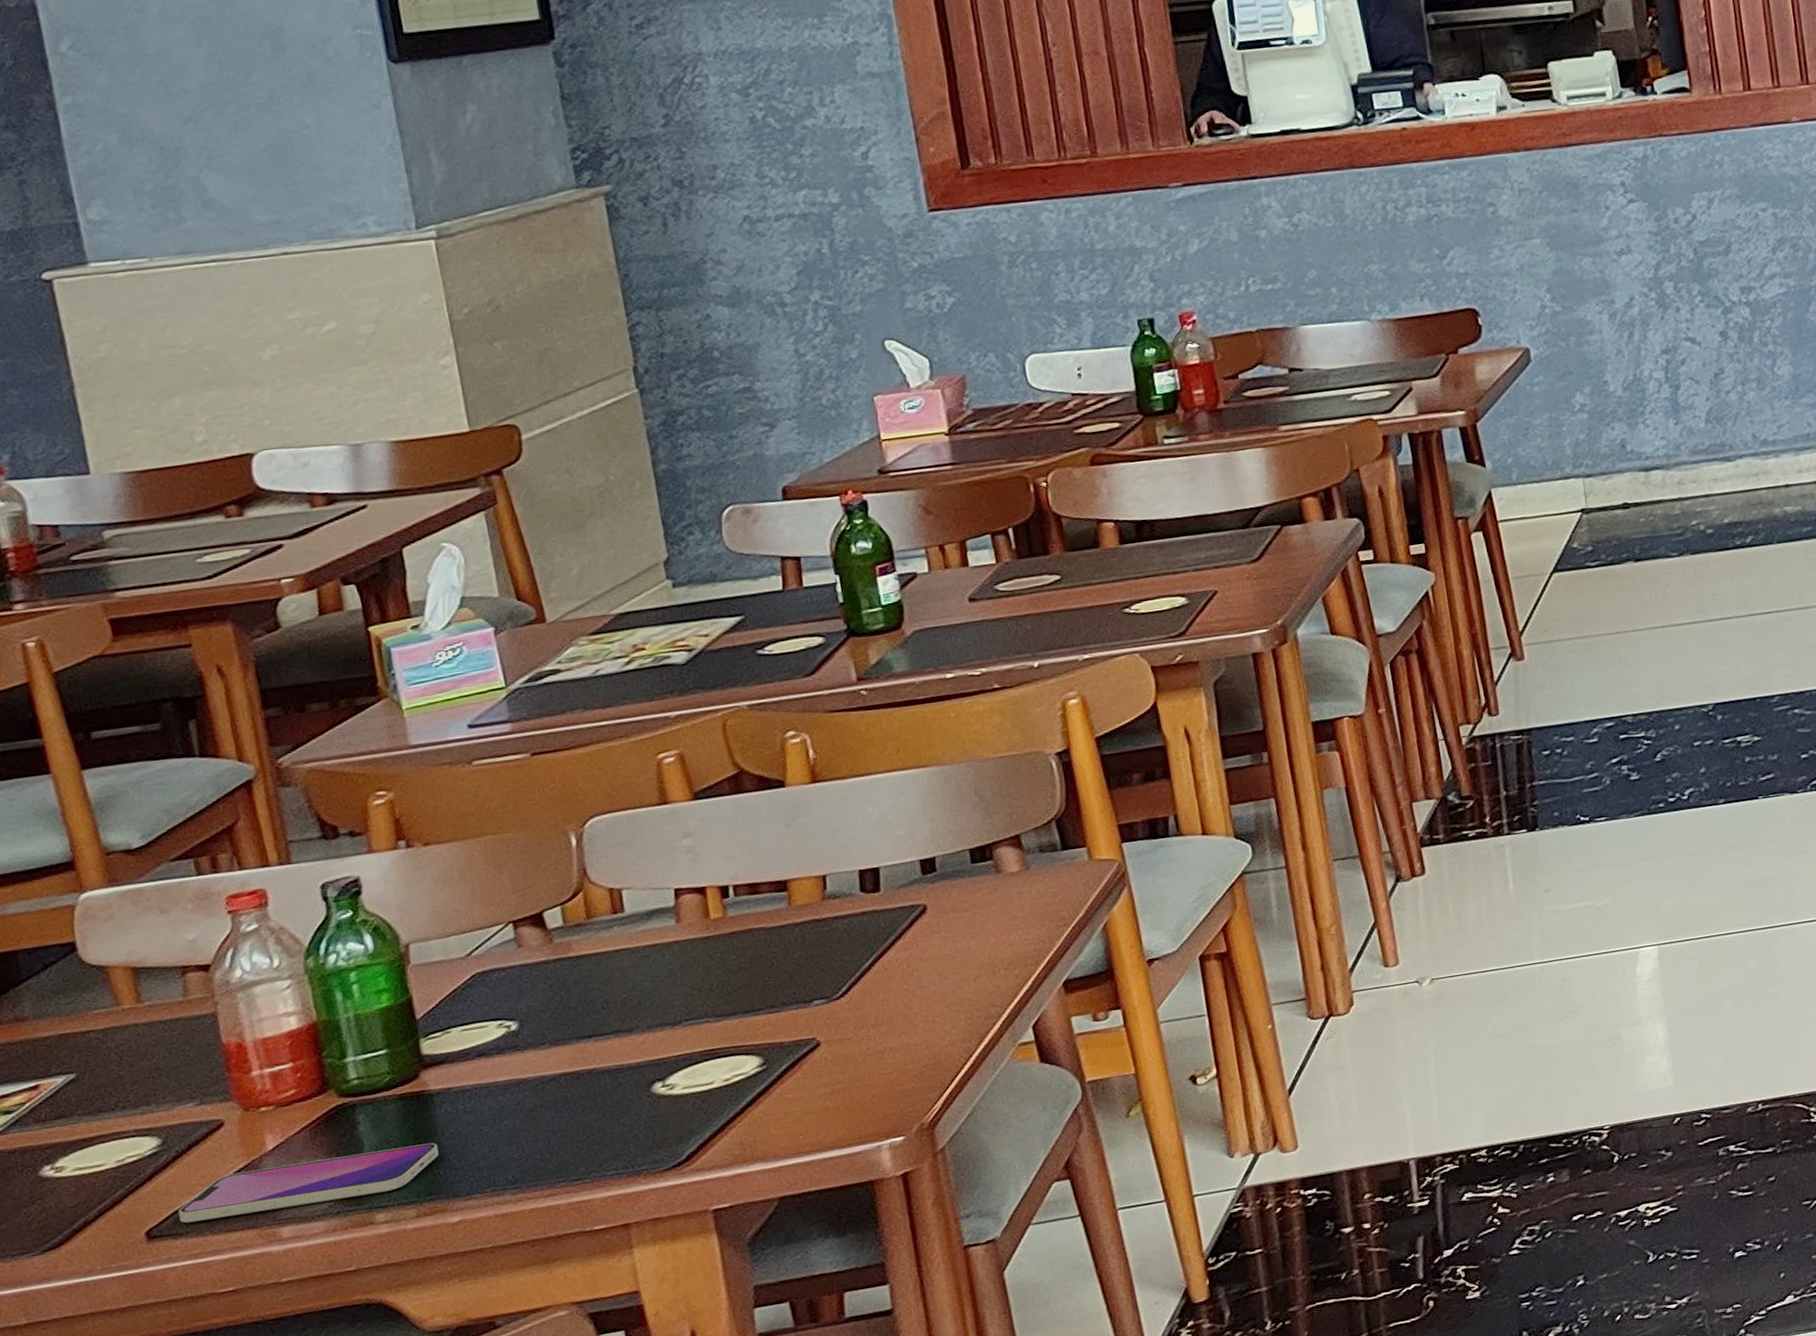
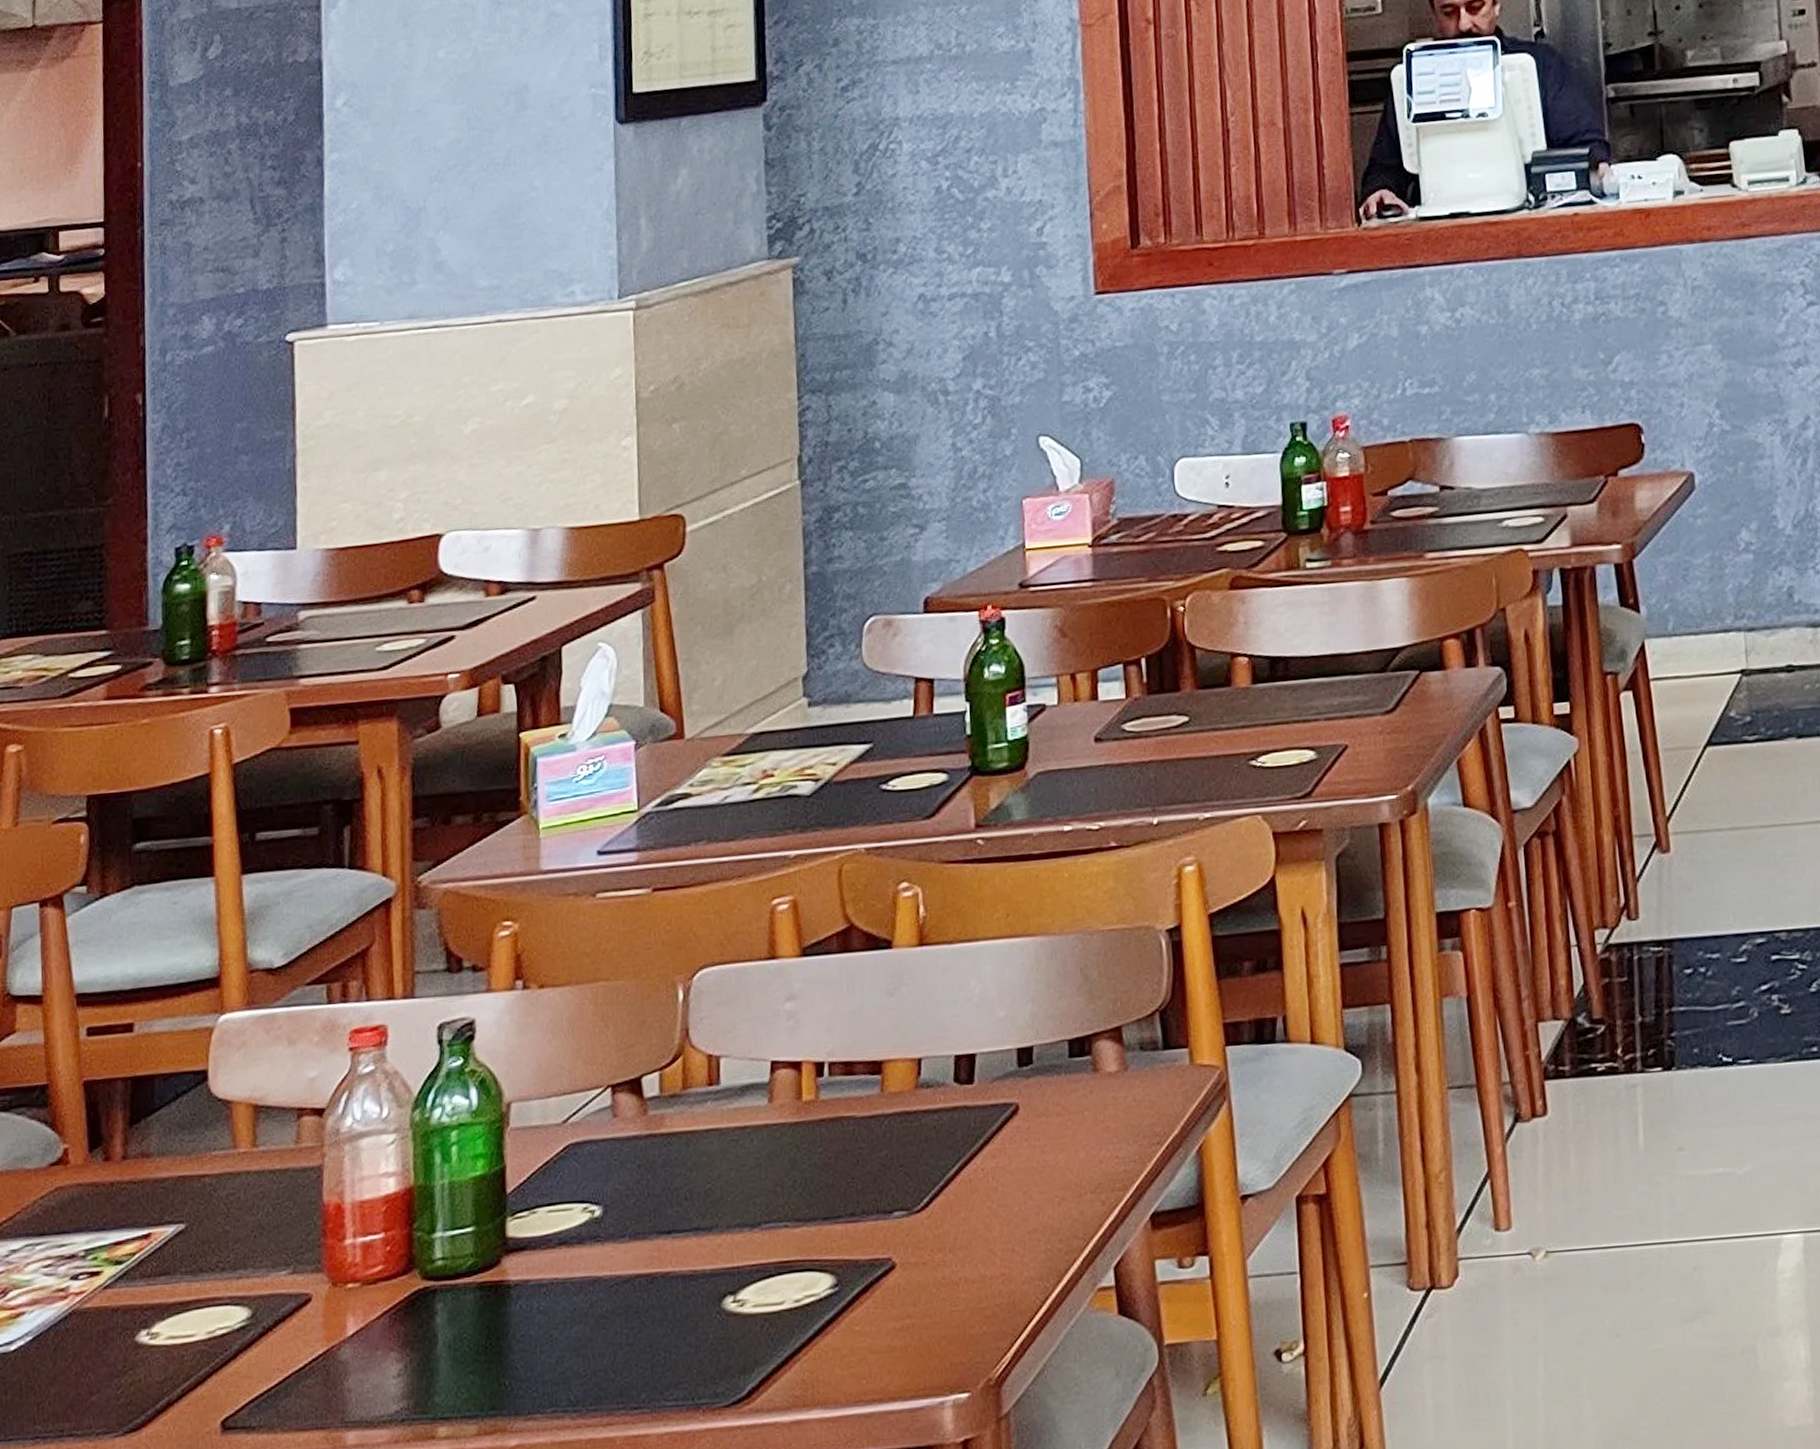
smartphone: present [178,1143,439,1223] -> none [254,1345,507,1415]

